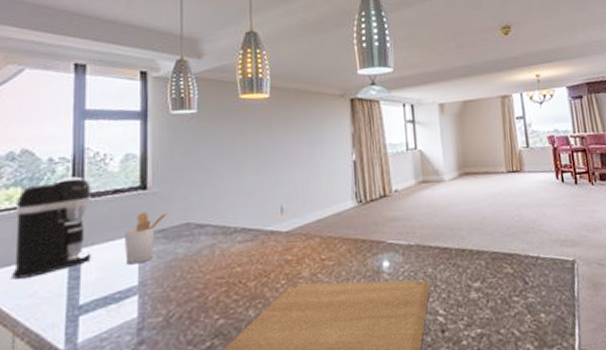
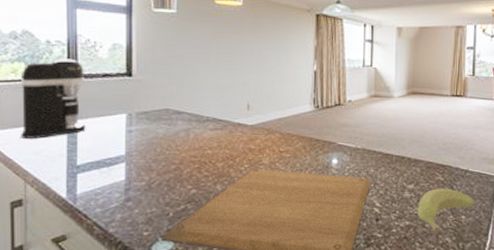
utensil holder: present [124,212,168,265] -> none [113,96,150,138]
banana: none [488,281,553,342] -> present [417,188,475,235]

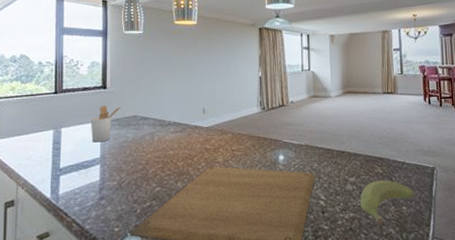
coffee maker: present [20,58,86,139] -> none [15,76,68,146]
utensil holder: none [113,96,150,138] -> present [90,106,121,143]

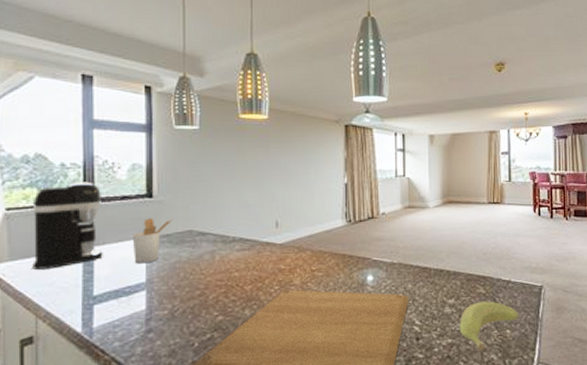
coffee maker: none [15,76,68,146] -> present [32,181,103,270]

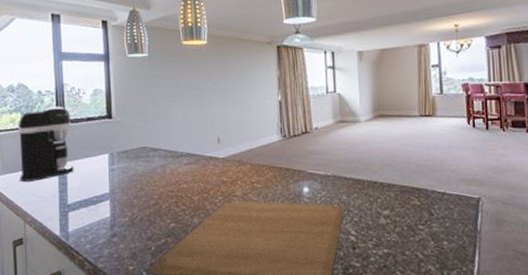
utensil holder: present [132,218,172,264] -> none [96,137,129,177]
banana: present [459,301,519,352] -> none [395,212,457,262]

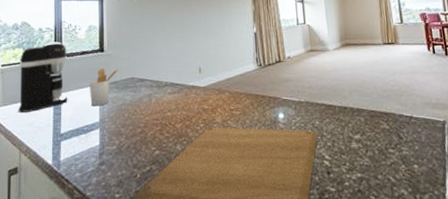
utensil holder: none [96,137,129,177] -> present [89,69,119,107]

